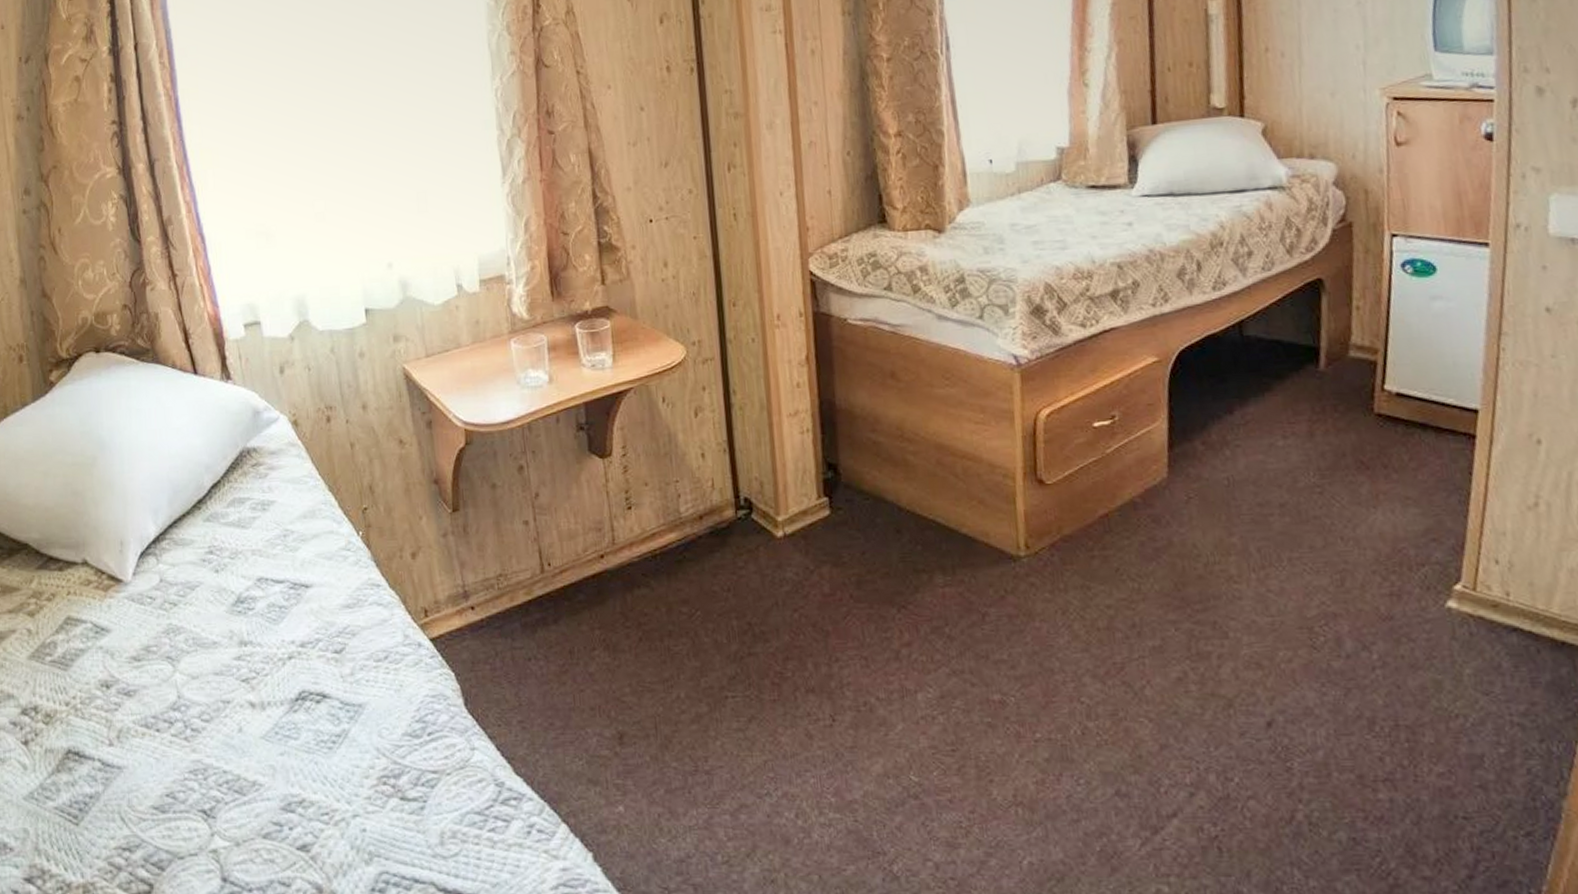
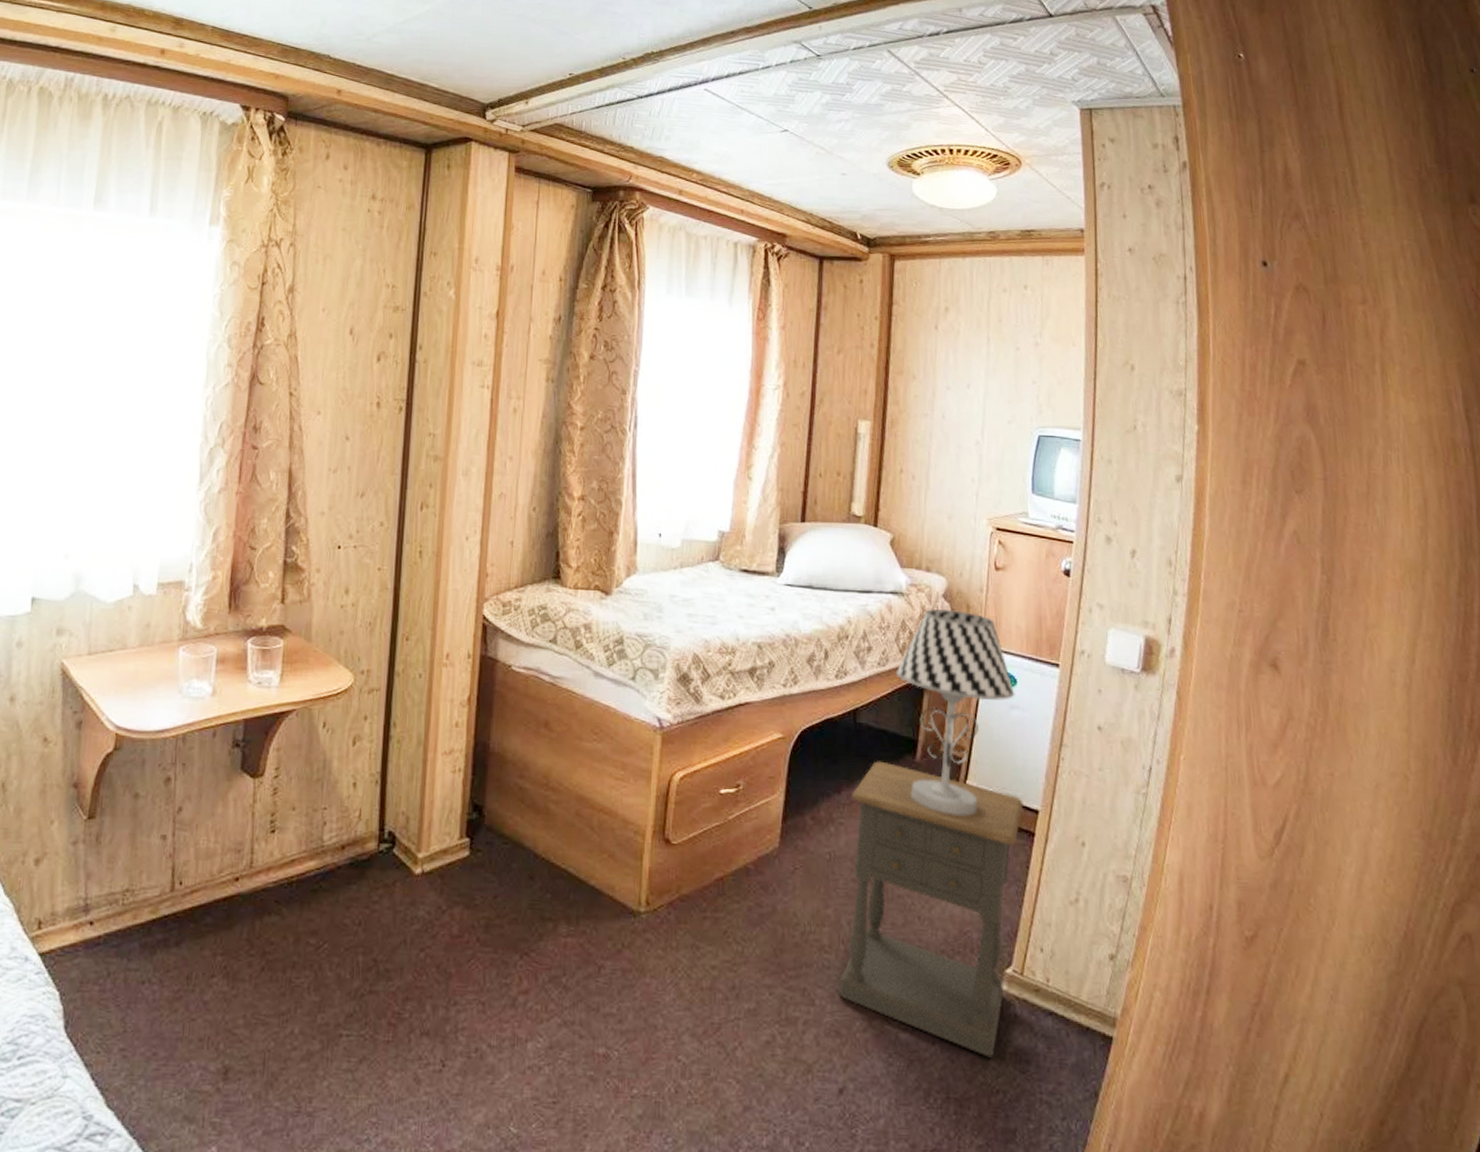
nightstand: none [1245,374,1459,681] -> present [838,761,1024,1058]
table lamp: none [1284,197,1436,425] -> present [895,609,1015,816]

